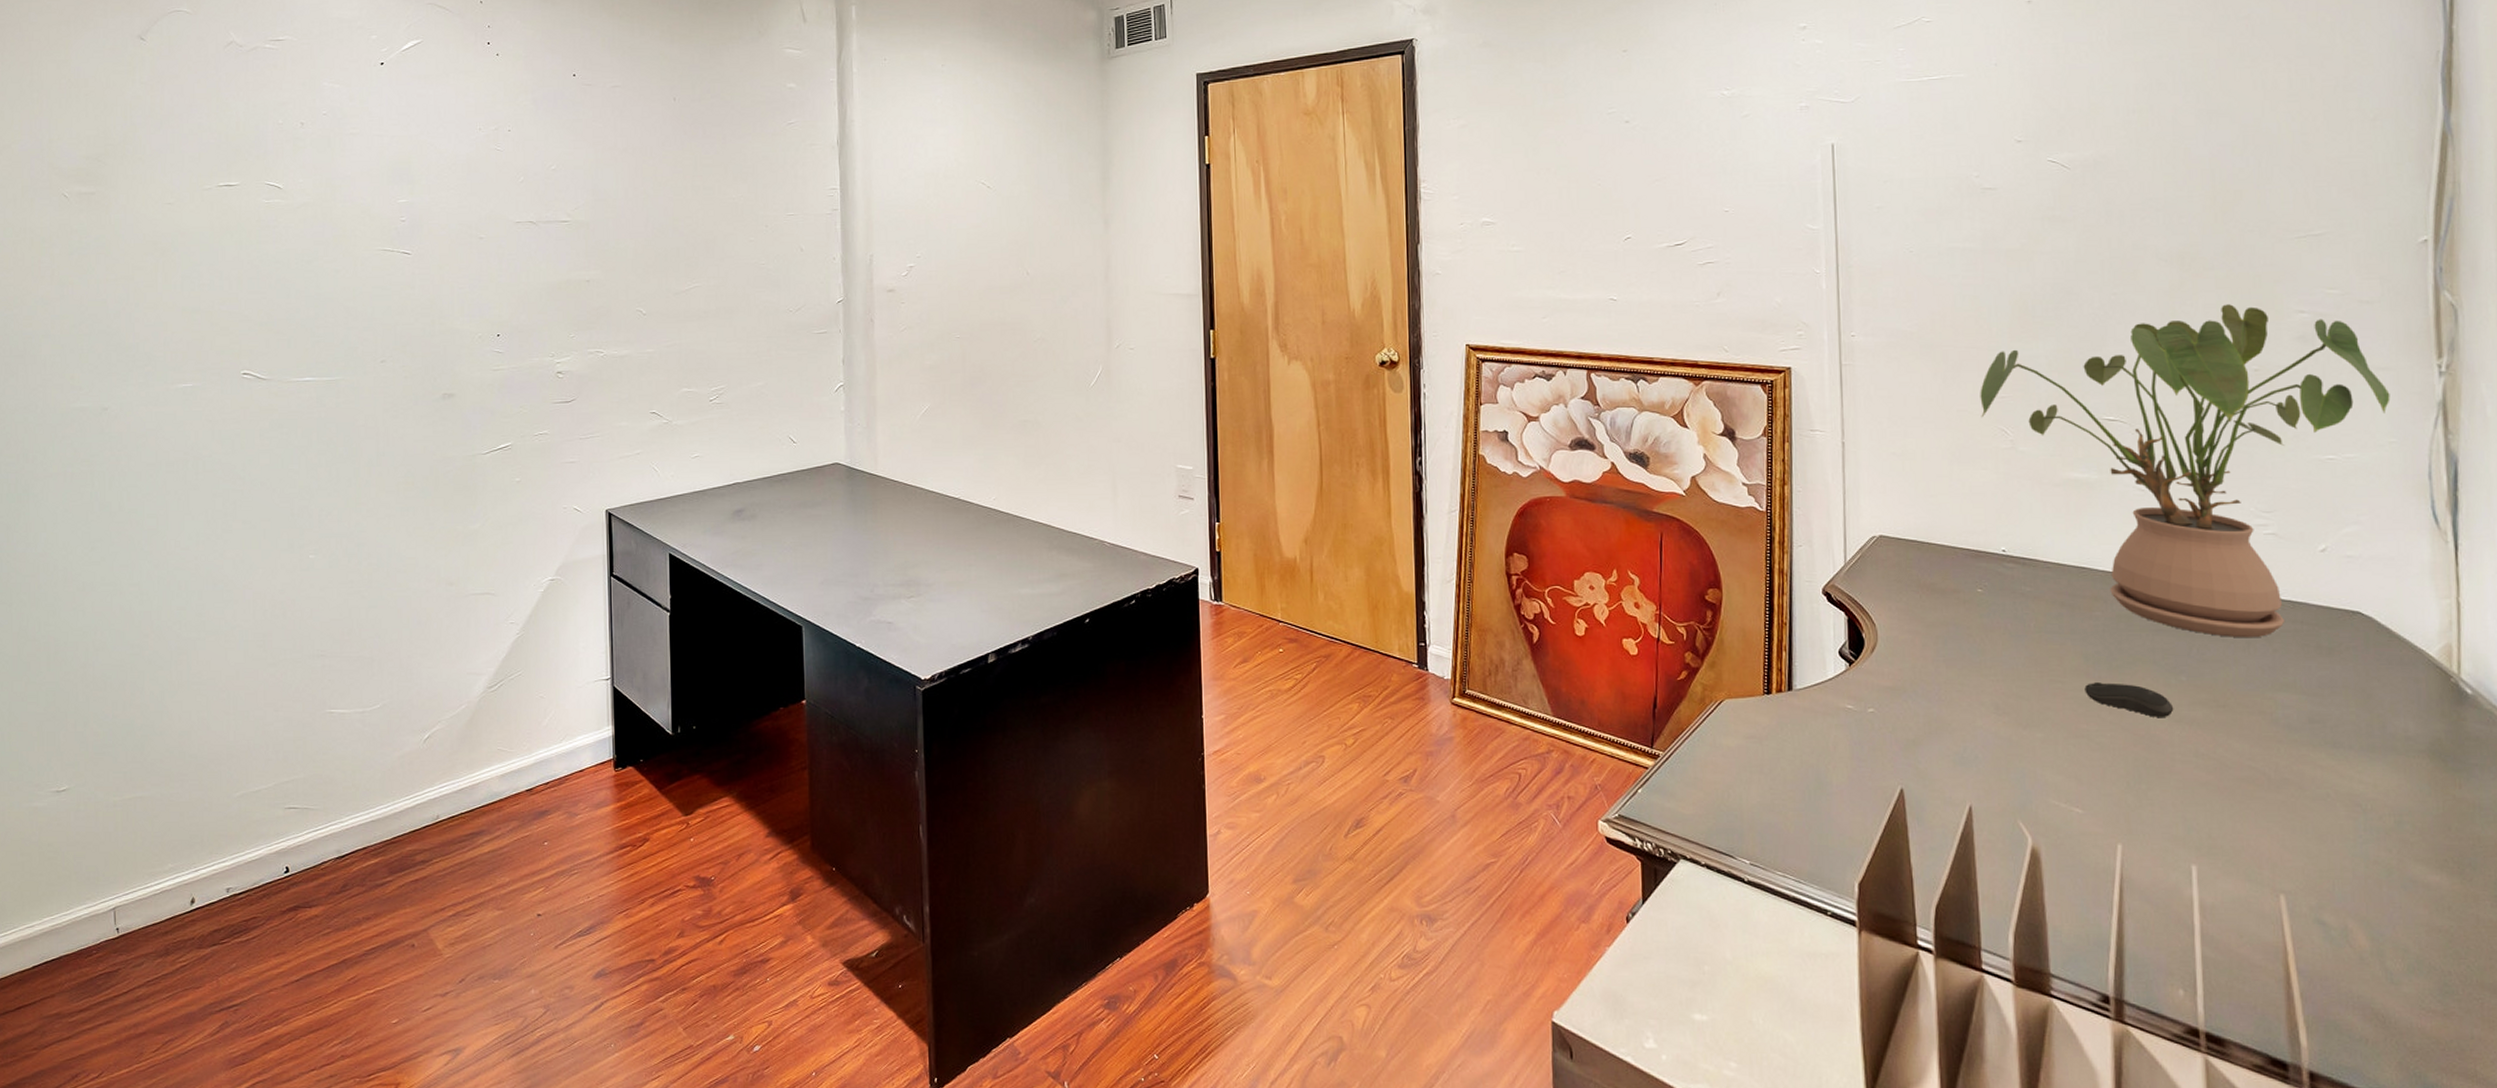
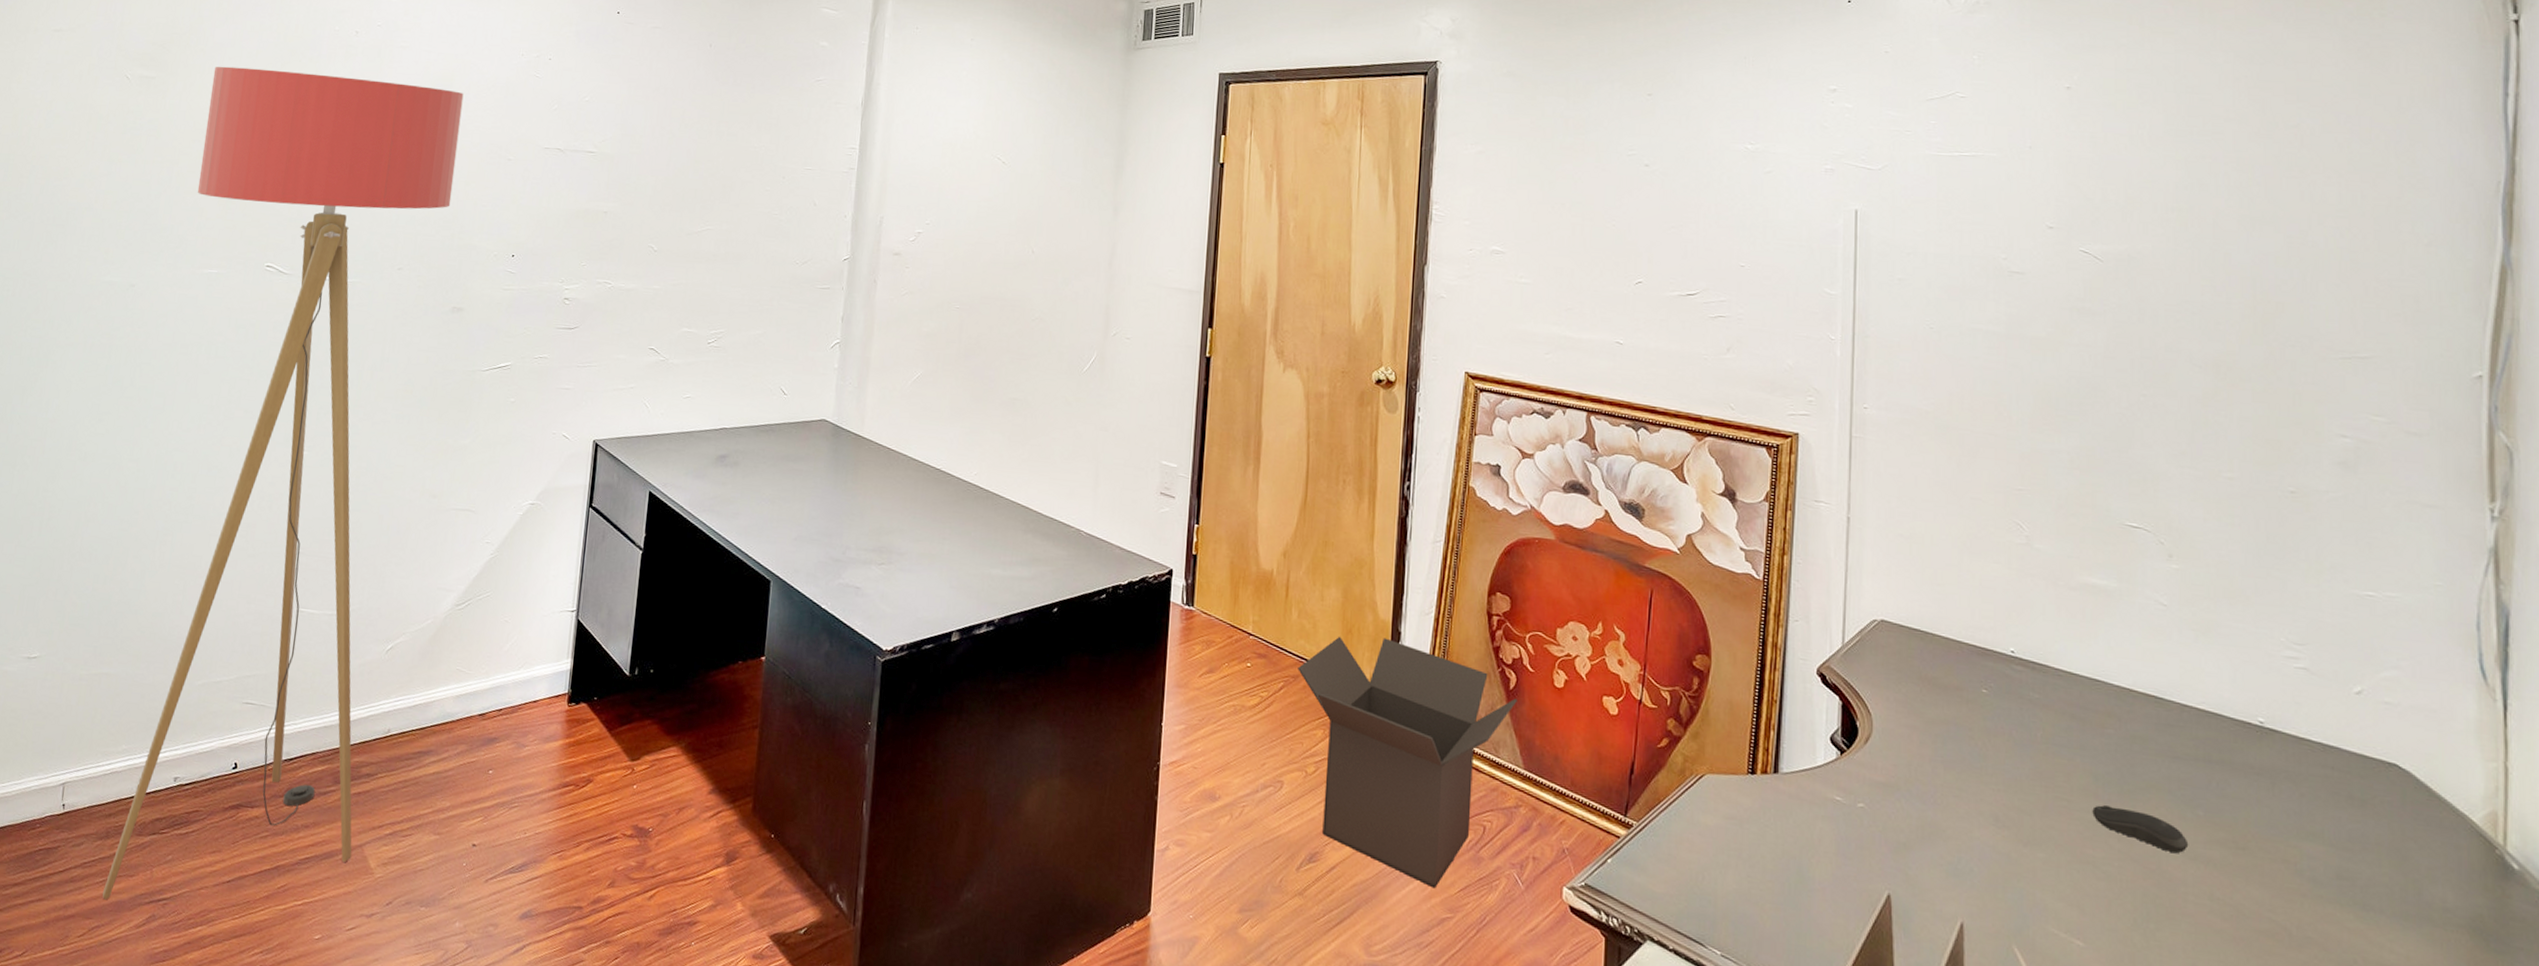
floor lamp: none [156,171,426,1014] -> present [102,66,464,900]
cardboard box: none [1329,609,1541,837] -> present [1298,636,1517,889]
house plant: present [1980,304,2390,638] -> none [1996,419,2437,779]

